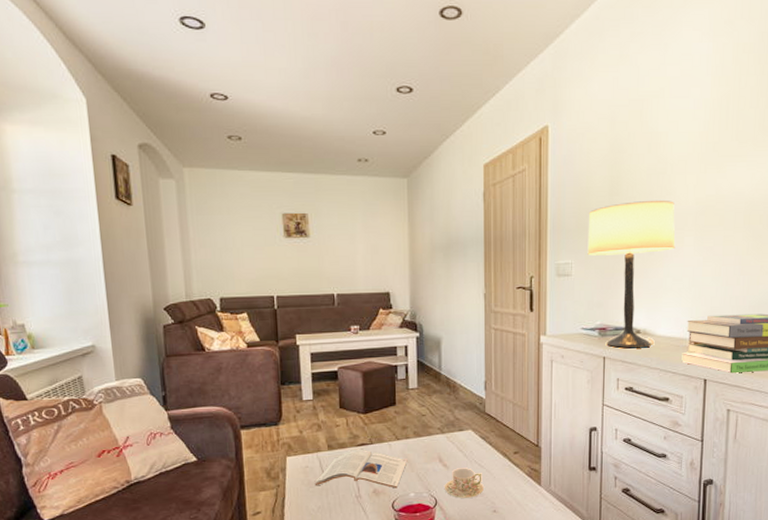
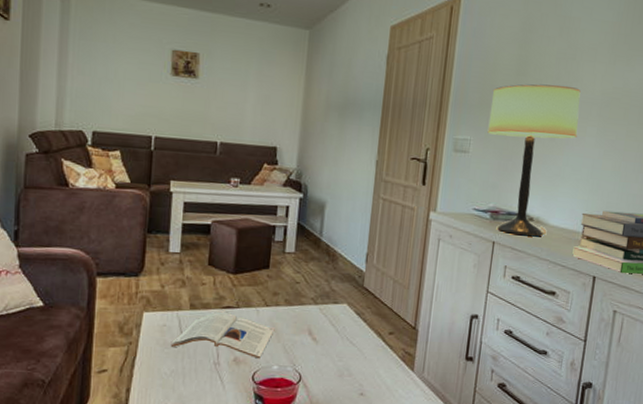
teacup: present [445,468,484,499] -> none [311,343,353,378]

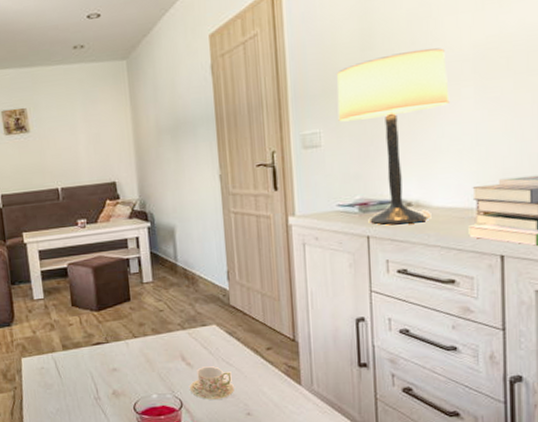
magazine: present [170,311,275,359] -> none [51,348,147,390]
teacup: none [311,343,353,378] -> present [190,366,234,401]

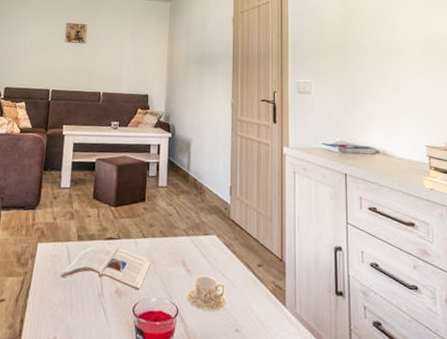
magazine: none [51,348,147,390] -> present [60,242,152,291]
table lamp: present [336,48,450,225] -> none [324,34,406,169]

